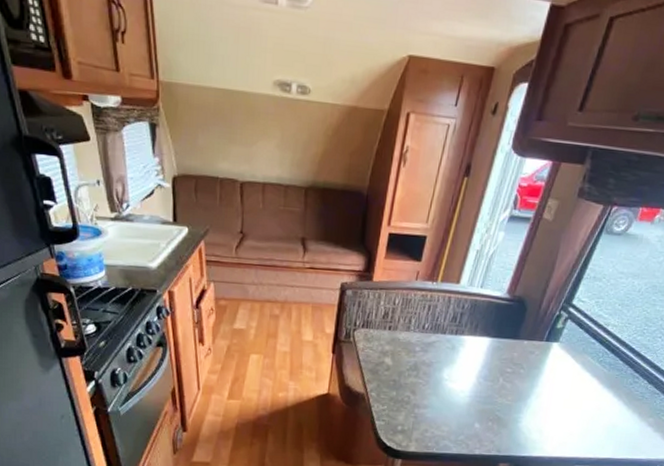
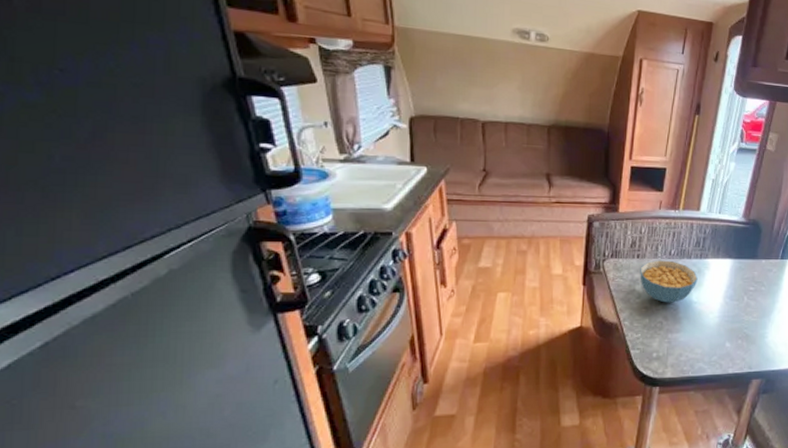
cereal bowl: none [390,333,451,378] -> present [640,260,698,303]

